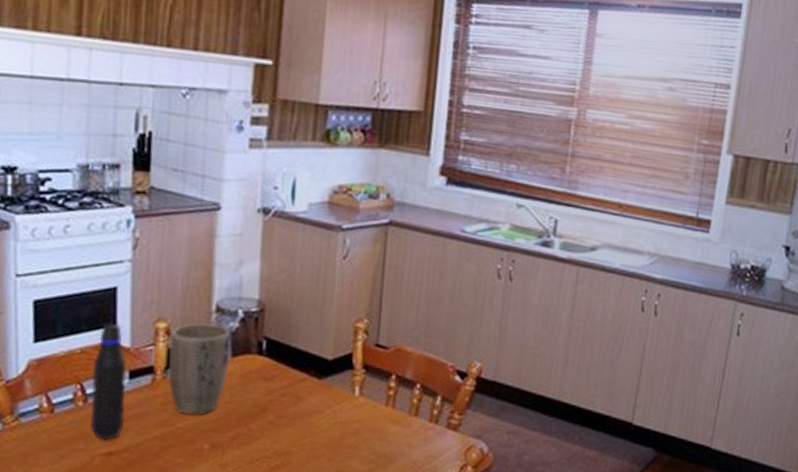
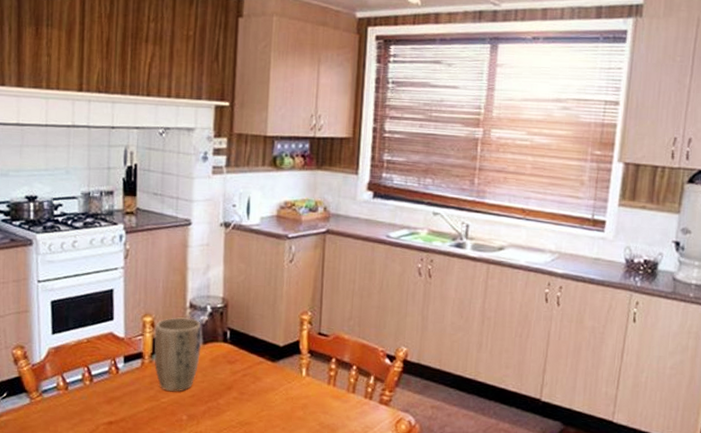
water bottle: present [89,322,126,441] -> none [95,317,122,412]

